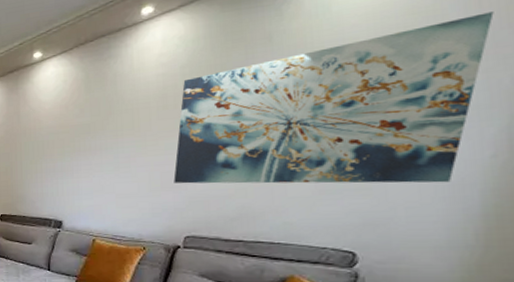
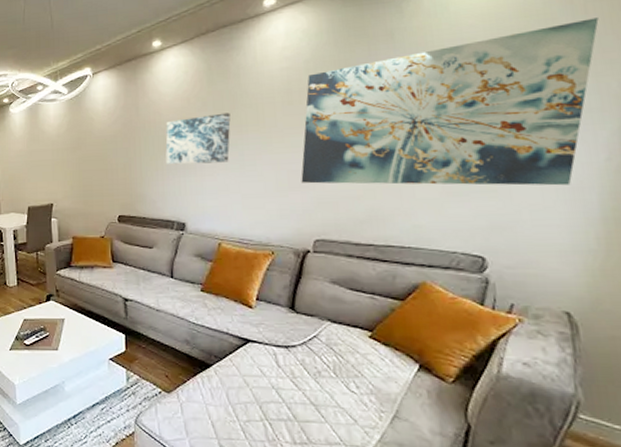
wall art: none [44,118,107,168] -> present [165,112,231,165]

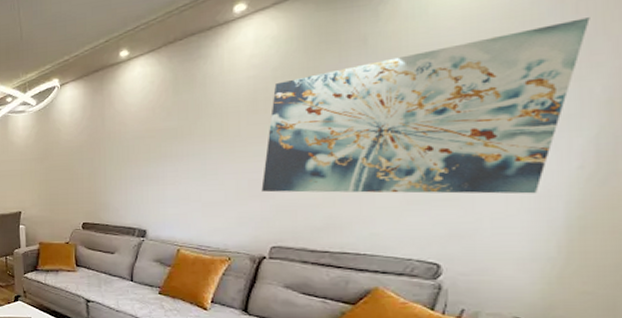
wall art: present [165,112,231,165] -> none [129,122,194,175]

